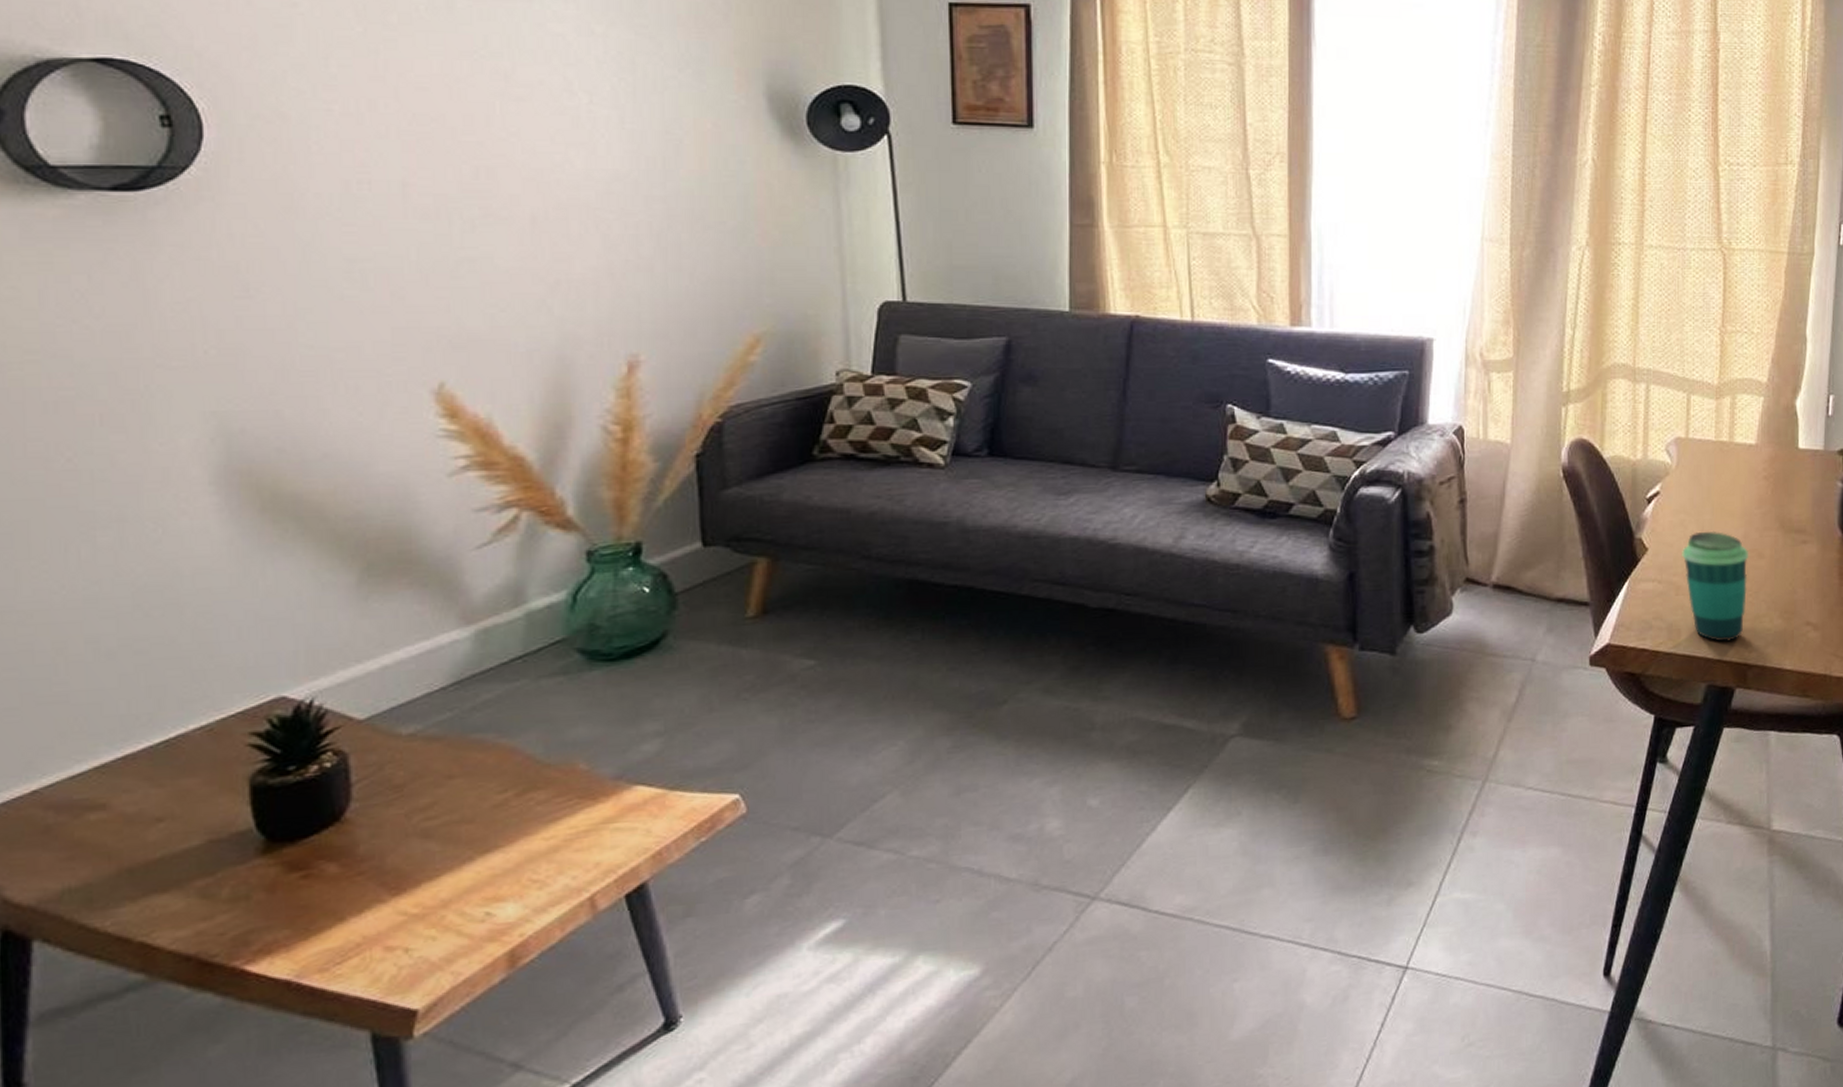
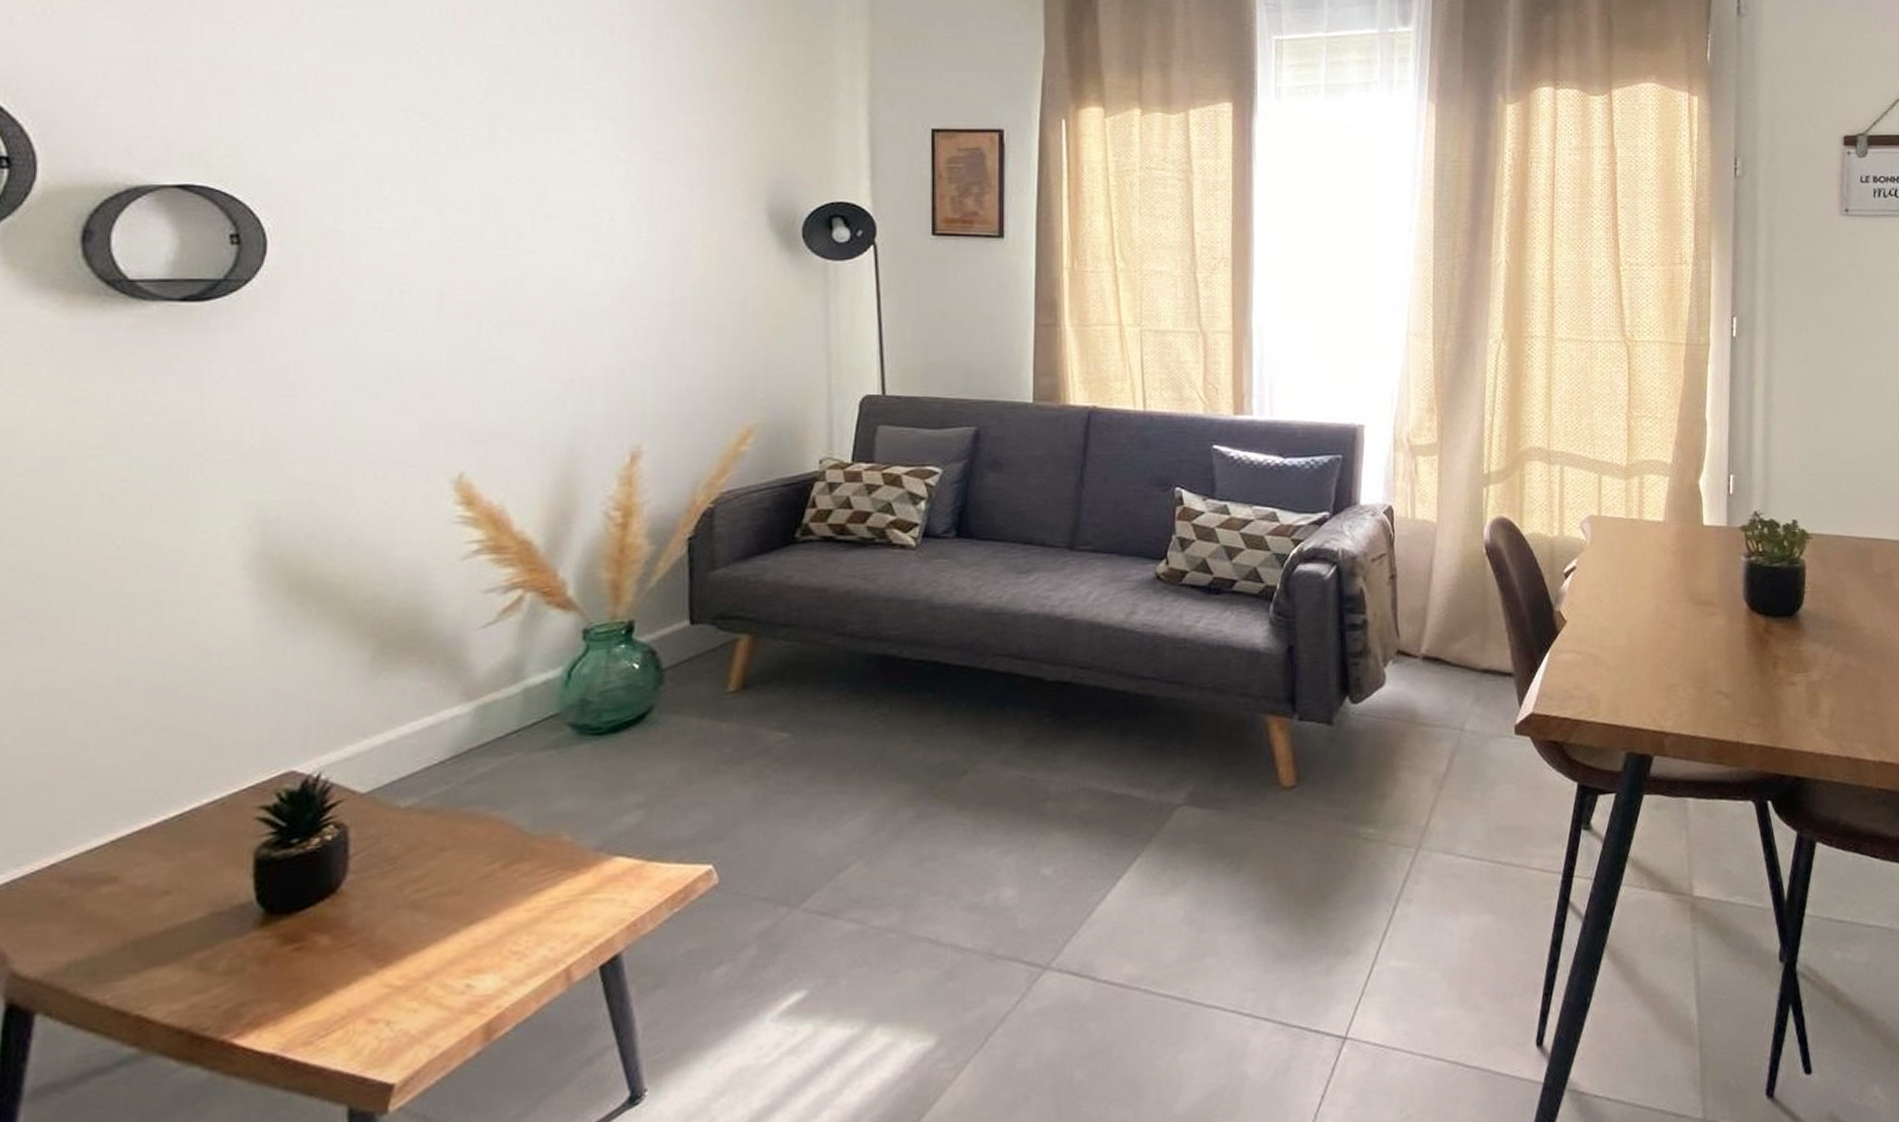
cup: present [1682,530,1748,642] -> none [1598,603,1661,711]

